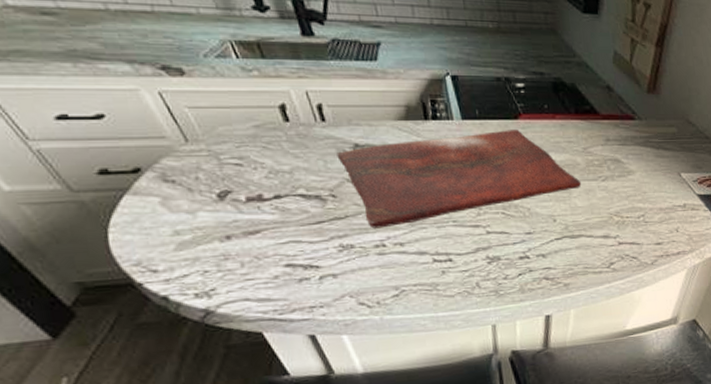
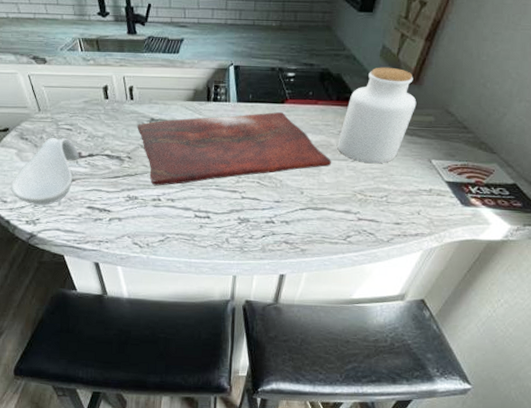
spoon rest: none [159,176,262,270] -> present [10,137,80,205]
jar: none [584,75,658,182] -> present [337,67,417,164]

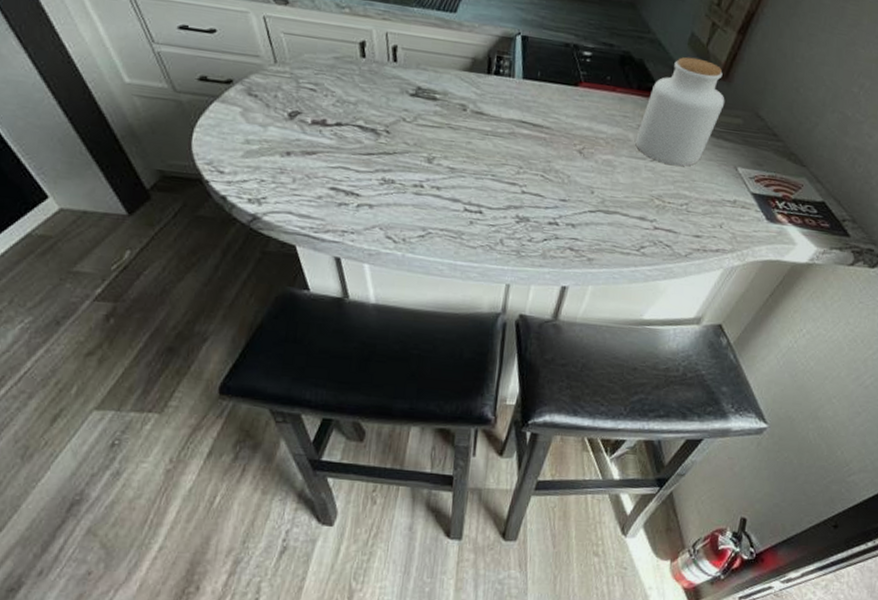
spoon rest: present [10,137,80,205] -> none [230,97,325,181]
cutting board: present [137,112,332,186] -> none [399,90,629,170]

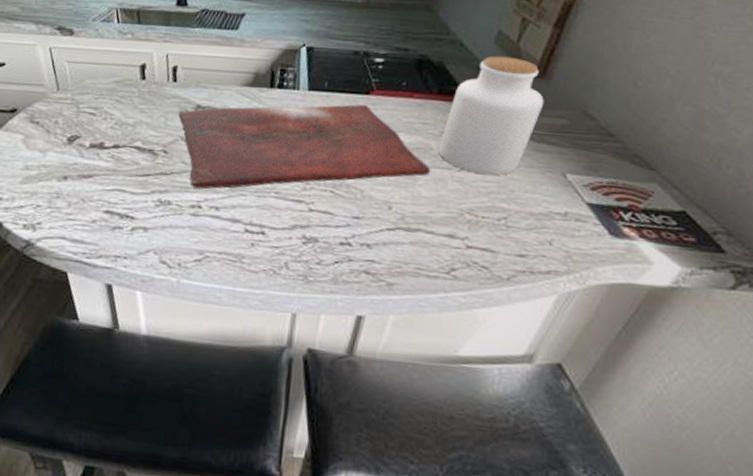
cutting board: none [399,90,629,170] -> present [178,104,431,190]

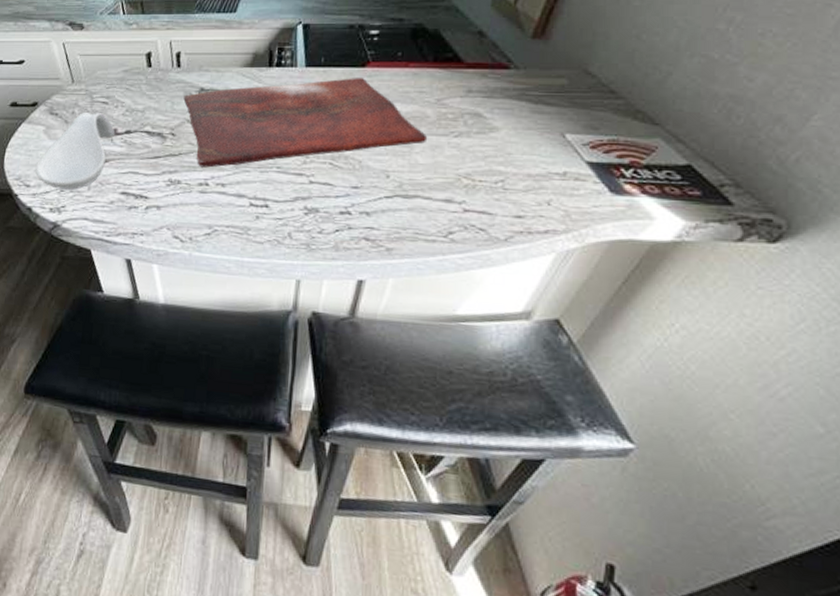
spoon rest: none [9,123,102,206] -> present [35,112,116,190]
jar: present [438,55,544,175] -> none [435,19,543,140]

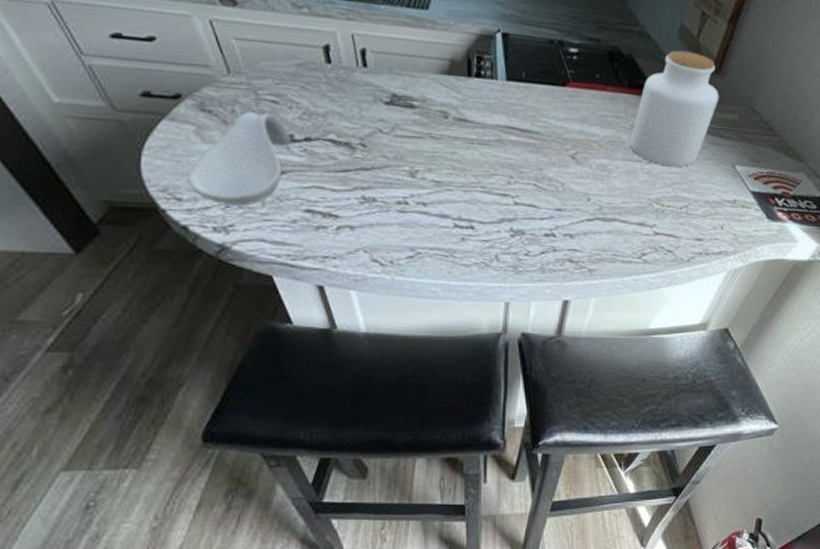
cutting board: present [183,78,428,168] -> none [373,96,624,185]
jar: none [435,19,543,140] -> present [630,50,719,167]

